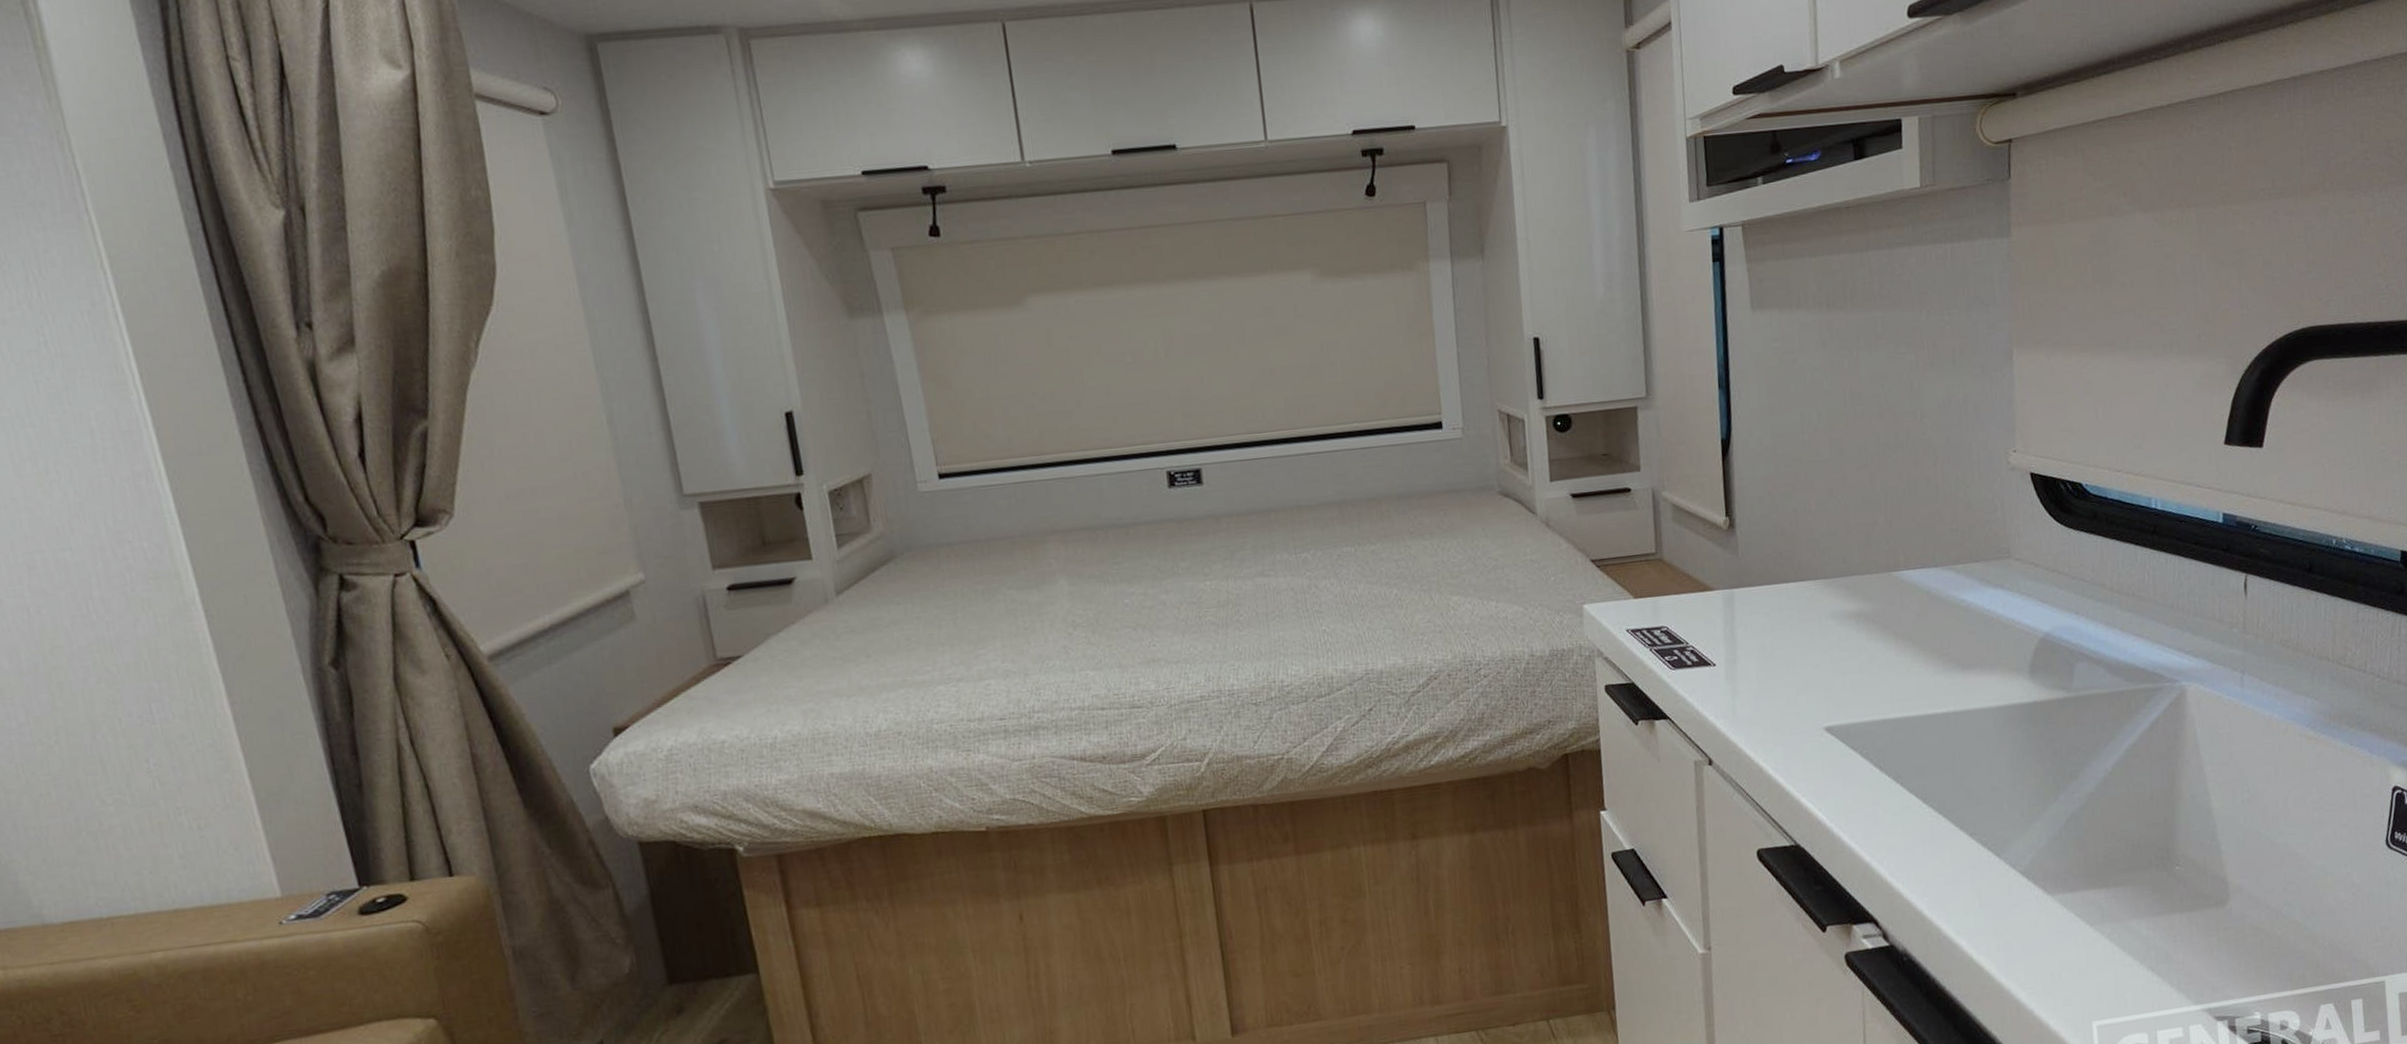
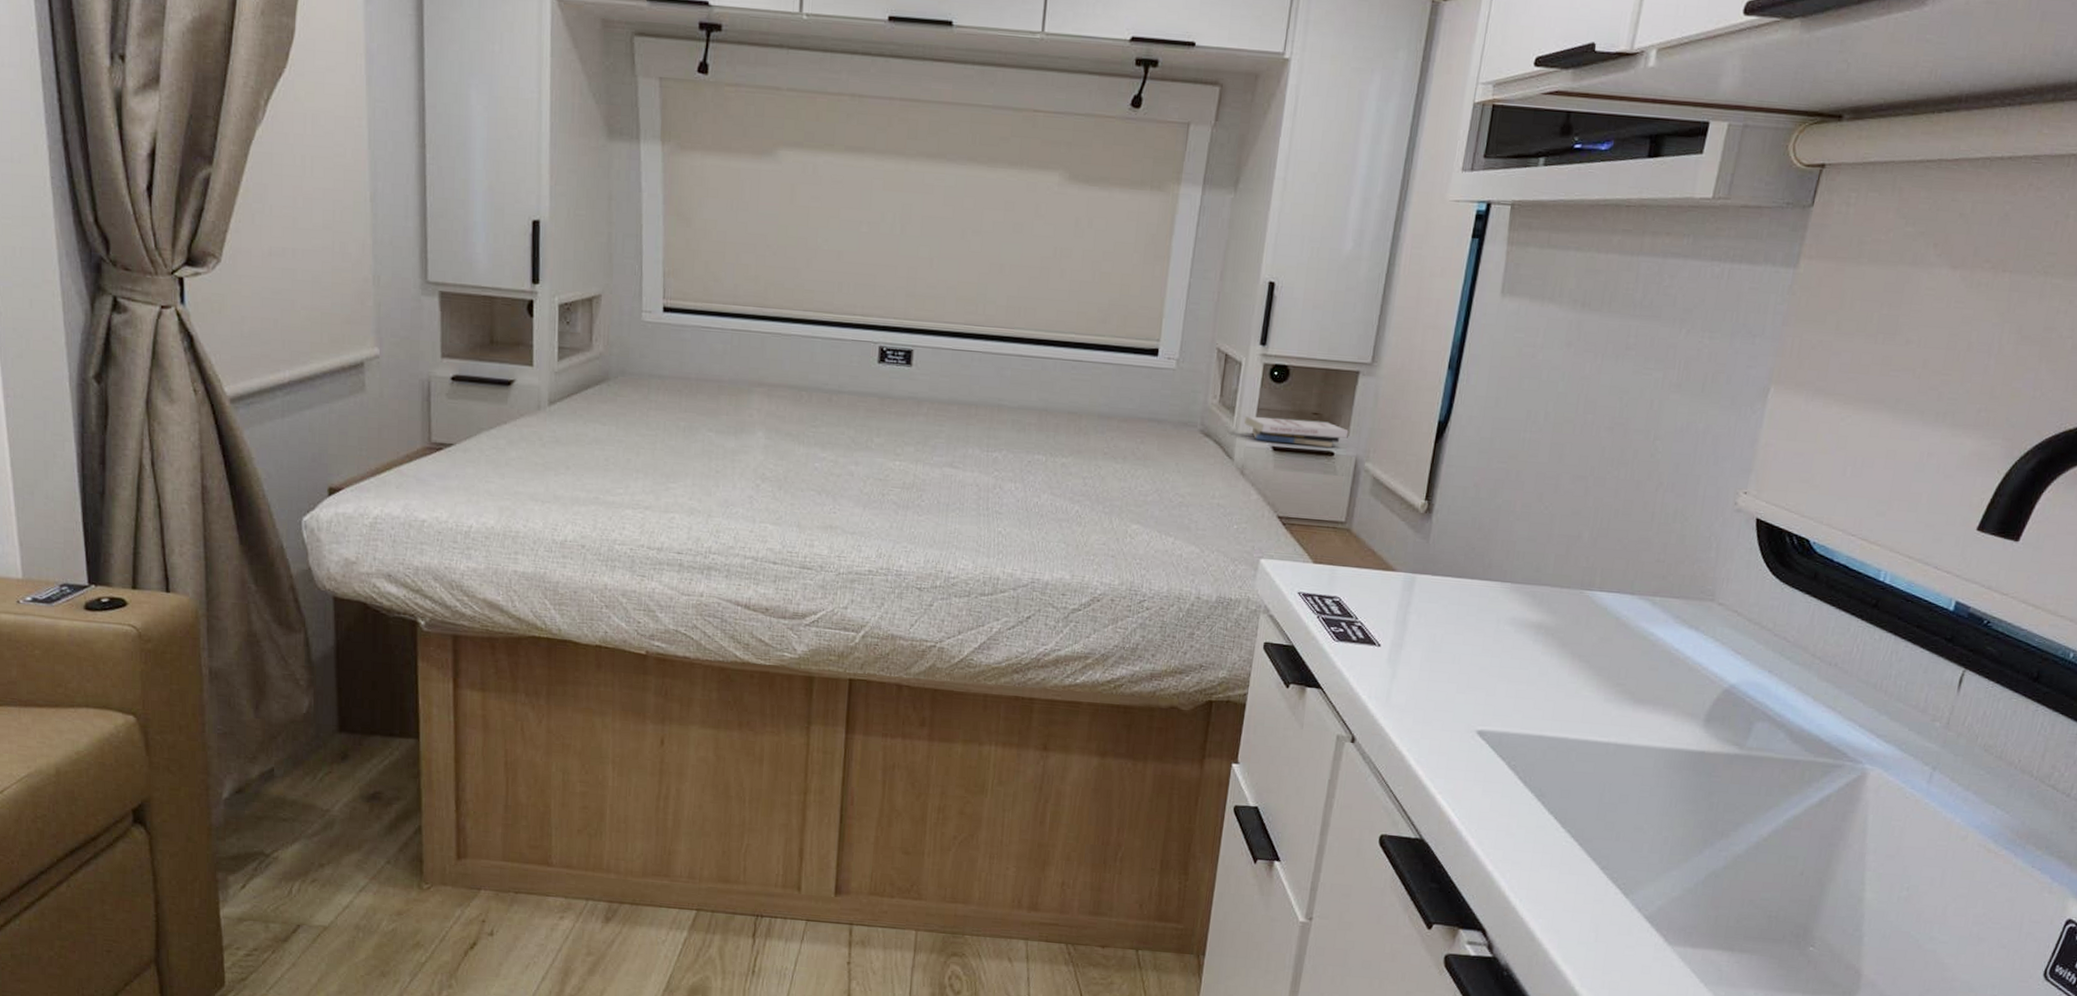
books: none [1539,460,1640,491] -> present [1245,416,1349,448]

